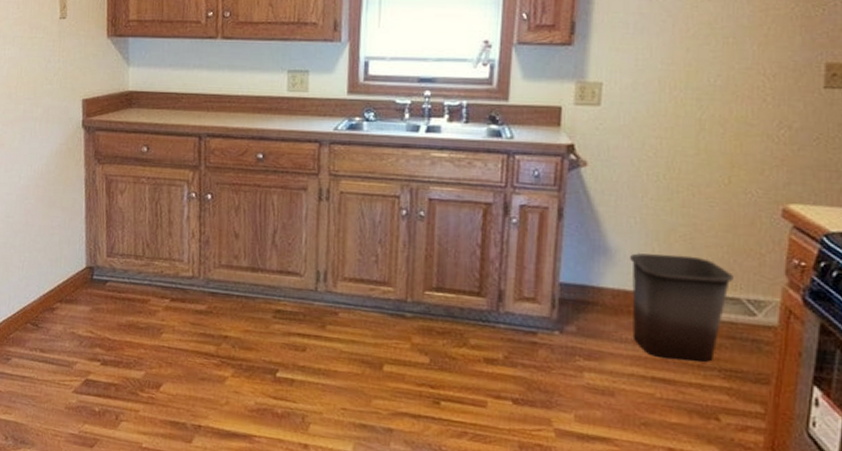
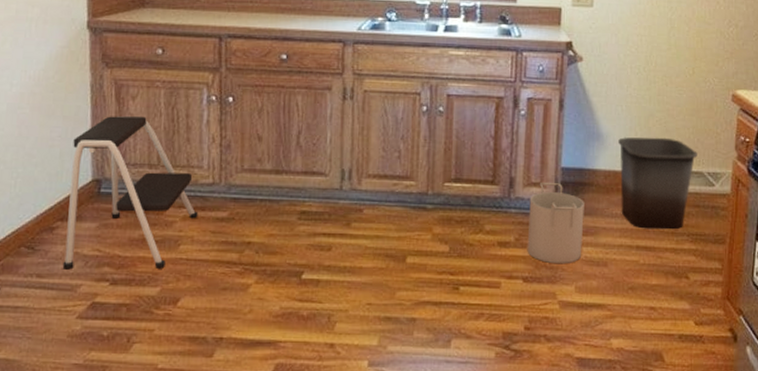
step stool: none [61,208,179,354] -> present [62,115,199,270]
bucket: none [517,298,587,389] -> present [527,183,584,264]

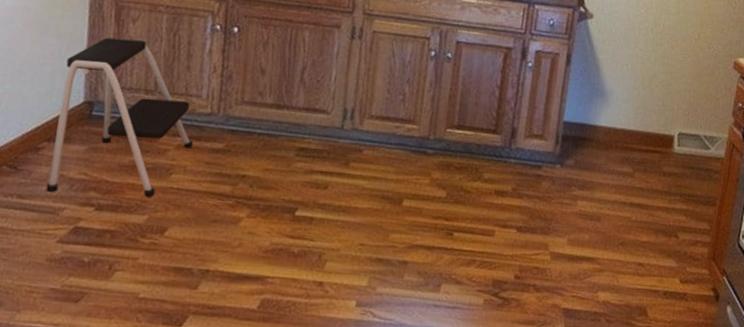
bucket: present [527,183,584,264] -> none [523,135,583,216]
waste bin: present [618,137,697,229] -> none [618,96,696,189]

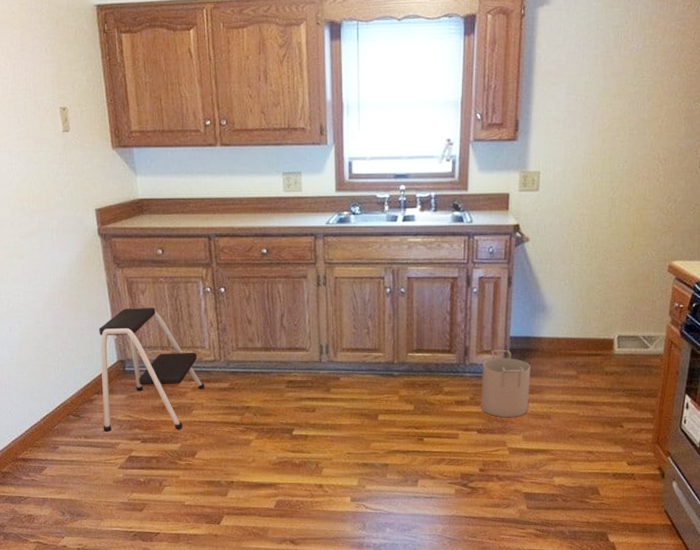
bucket: none [523,135,583,216] -> present [480,350,531,418]

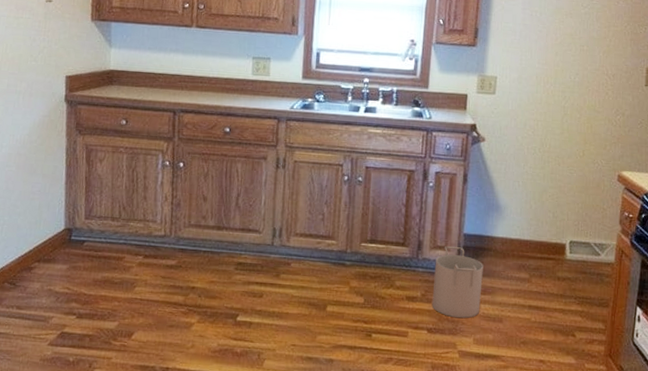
step stool: present [99,307,205,432] -> none [38,175,152,306]

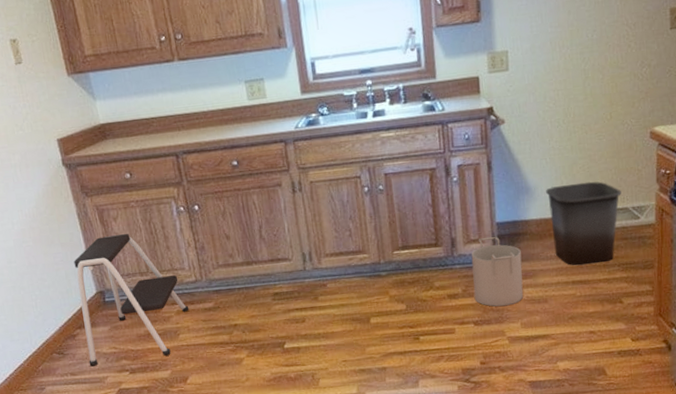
step stool: none [38,175,152,306] -> present [74,233,189,367]
waste bin: none [515,209,585,292] -> present [546,181,621,266]

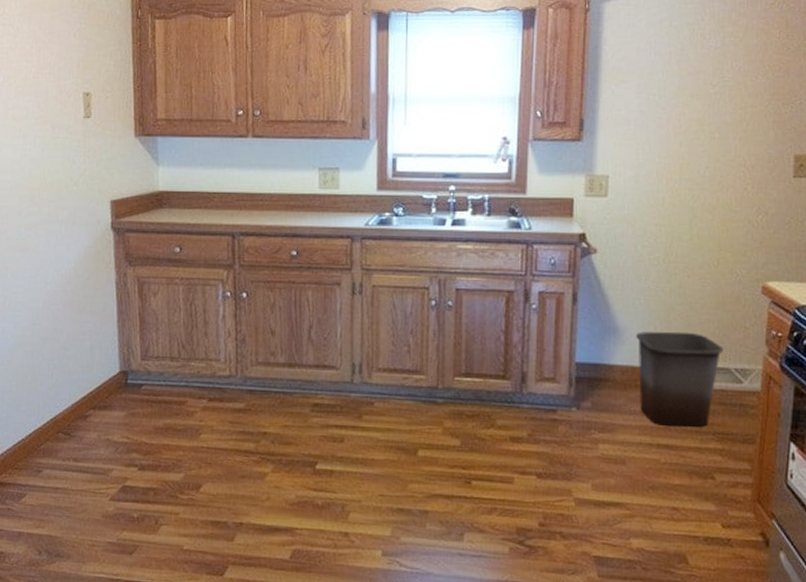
step stool: present [74,233,189,367] -> none [96,311,217,456]
bucket: present [471,237,524,307] -> none [540,378,600,461]

